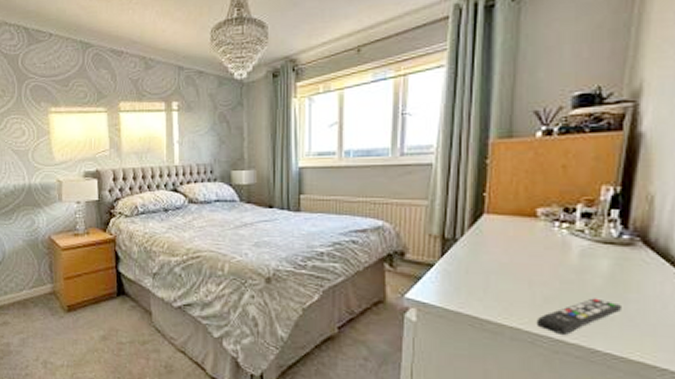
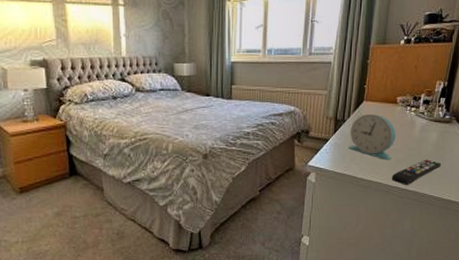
alarm clock: none [465,232,540,297] -> present [349,114,397,160]

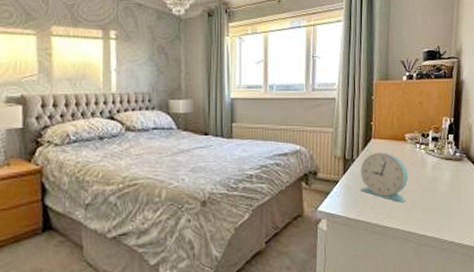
remote control: present [392,159,441,186] -> none [409,200,458,232]

